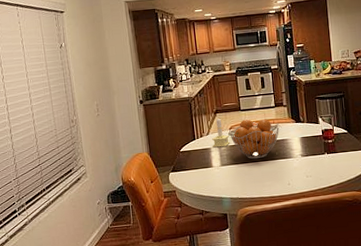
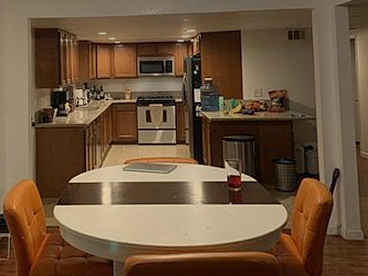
candle: present [212,117,230,148] -> none [104,149,124,183]
fruit basket: present [229,118,280,159] -> none [124,154,180,201]

